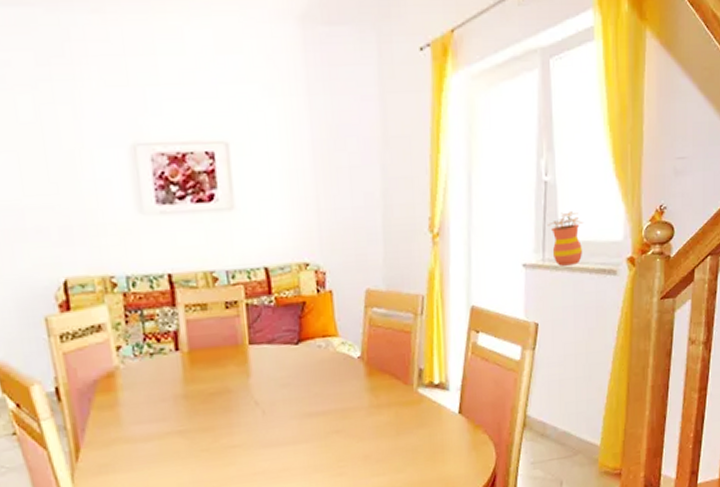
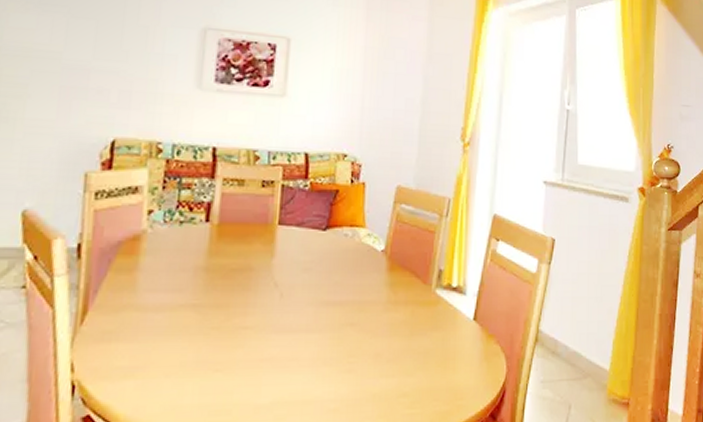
flowerpot: present [547,212,584,266] -> none [567,139,600,188]

